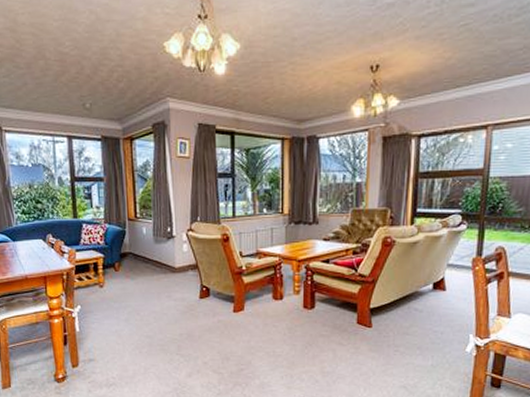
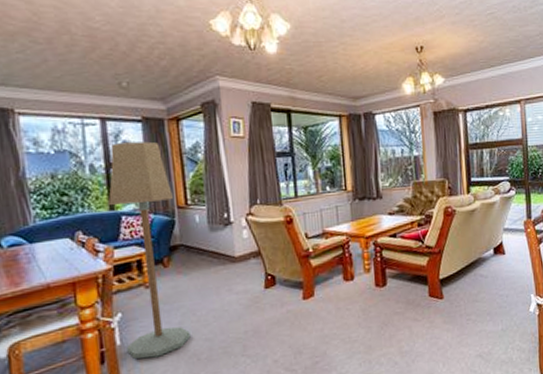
floor lamp: none [73,158,135,345] -> present [108,141,191,359]

